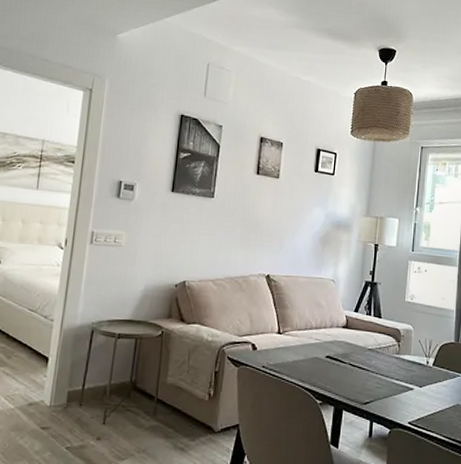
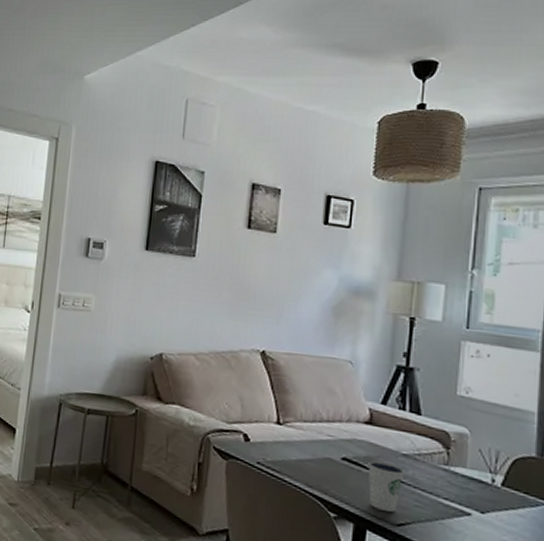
dixie cup: none [344,356,370,394] -> present [368,460,405,512]

